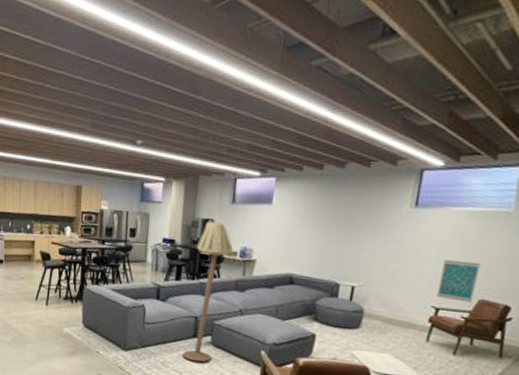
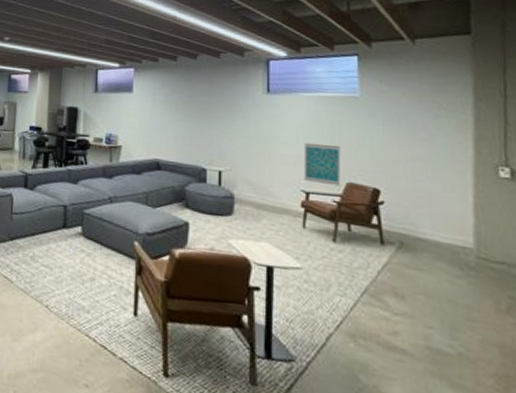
floor lamp: present [182,219,233,362] -> none [52,107,98,256]

